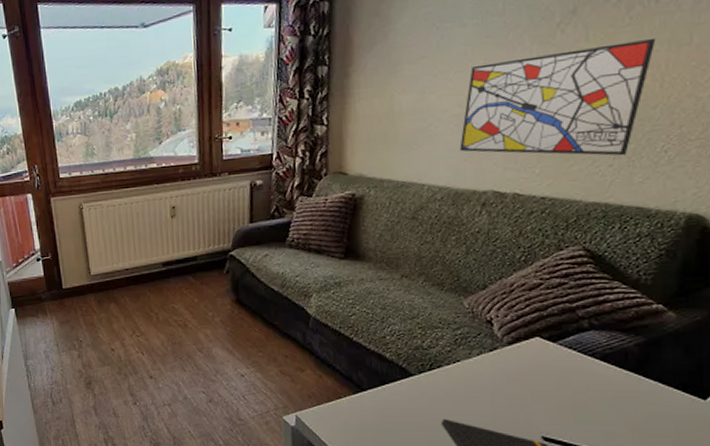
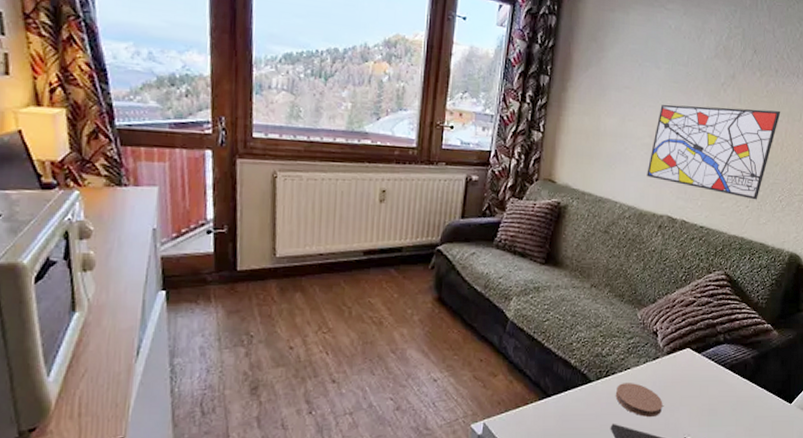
coaster: none [443,376,508,412] -> present [615,383,663,417]

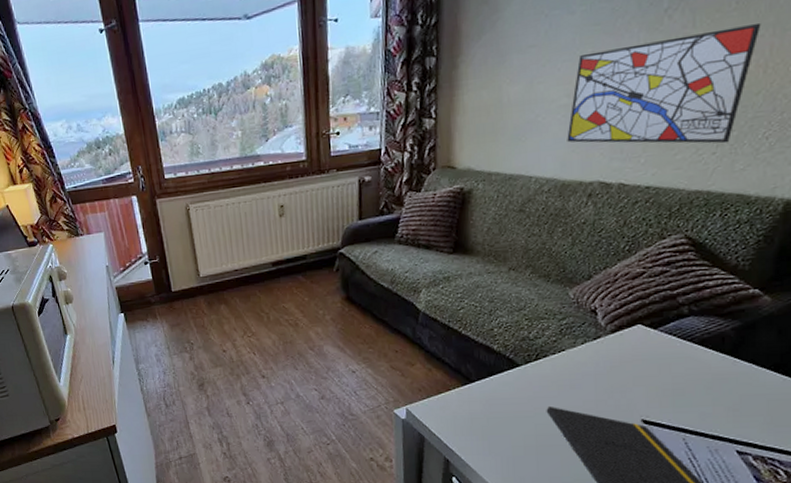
coaster: present [615,383,663,417] -> none [549,365,610,399]

